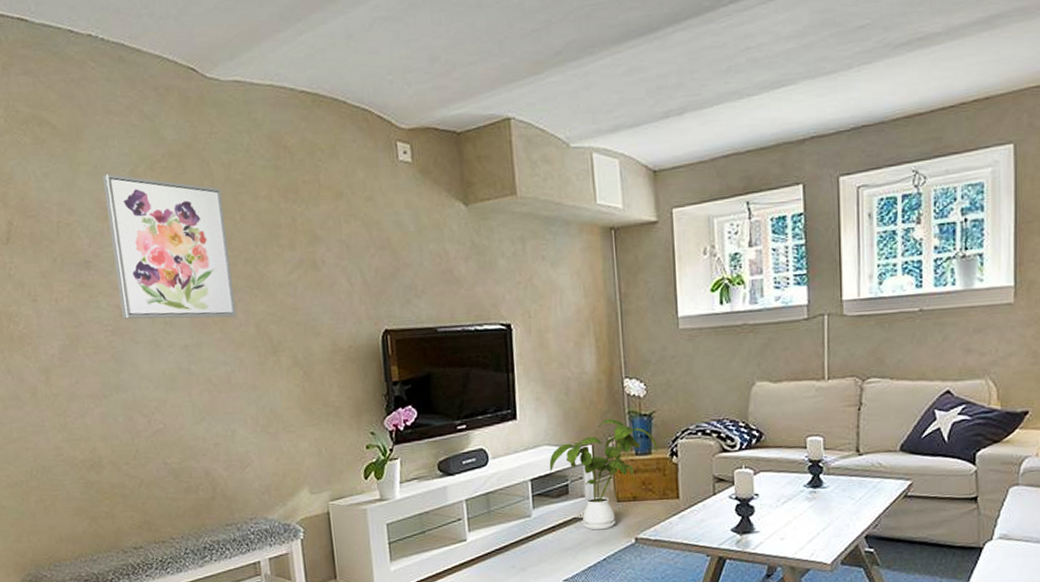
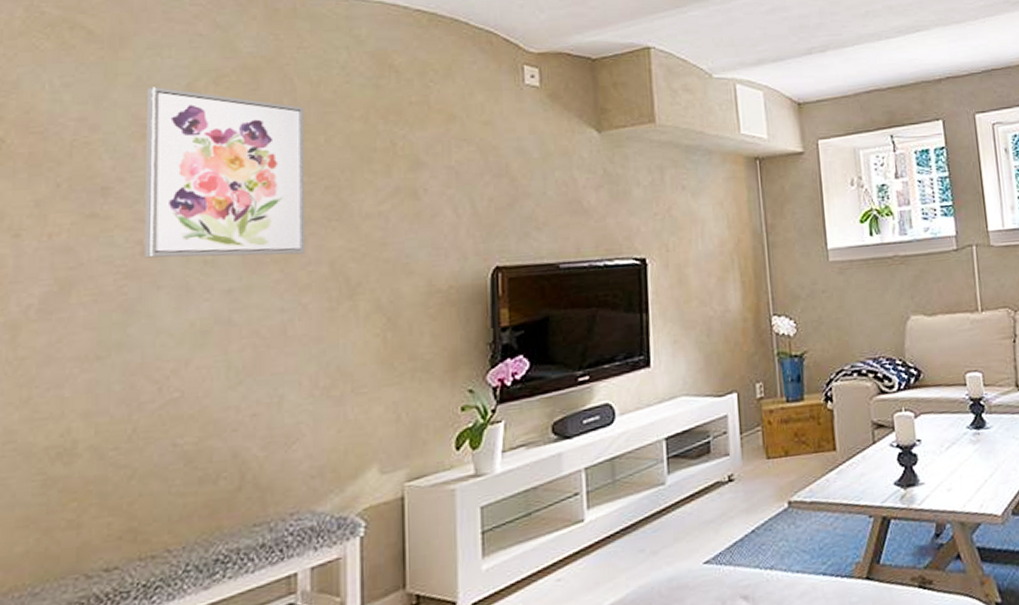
house plant: present [549,418,658,530] -> none [687,361,811,496]

